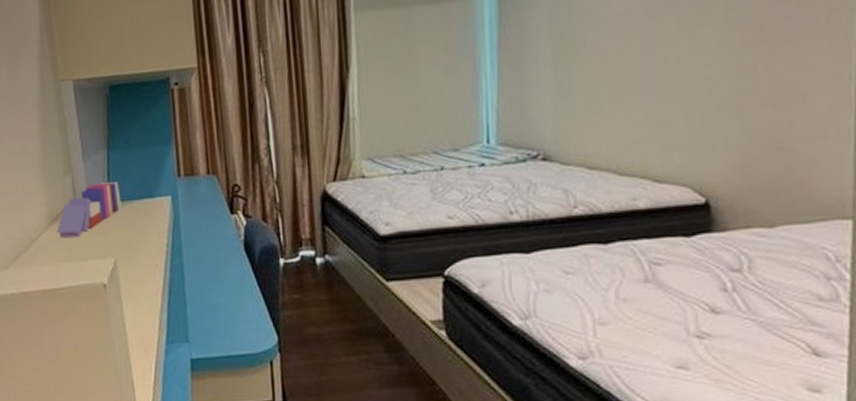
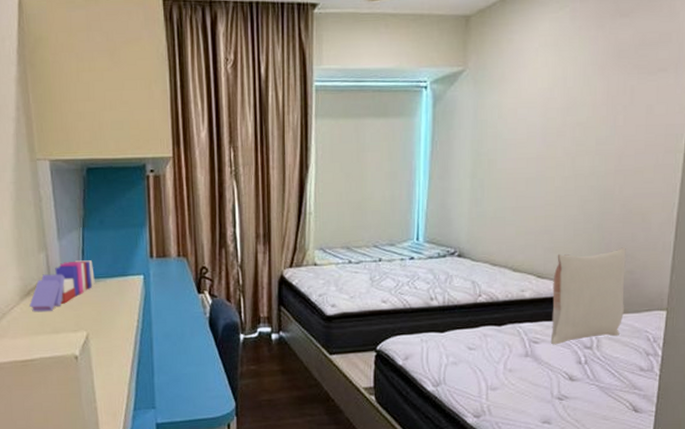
pillow: none [676,138,786,267] -> present [550,247,626,345]

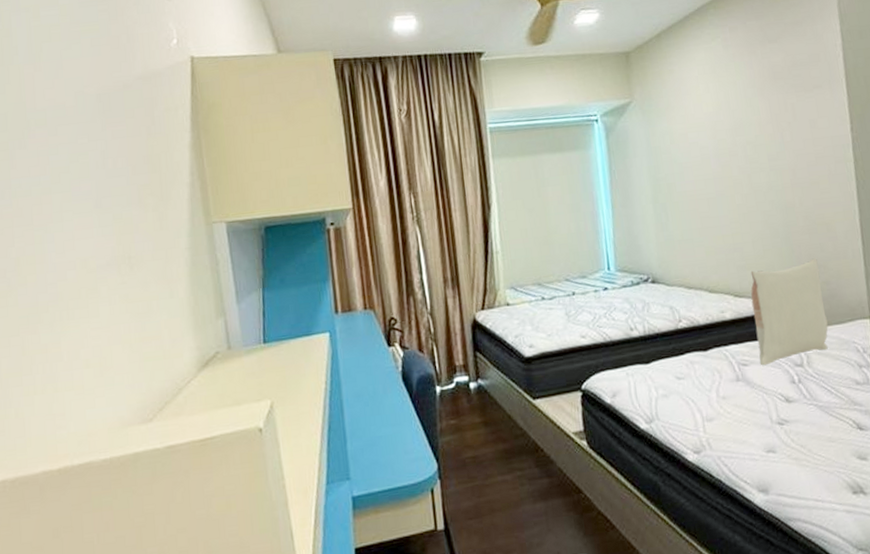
books: present [29,260,95,311] -> none [208,322,278,383]

